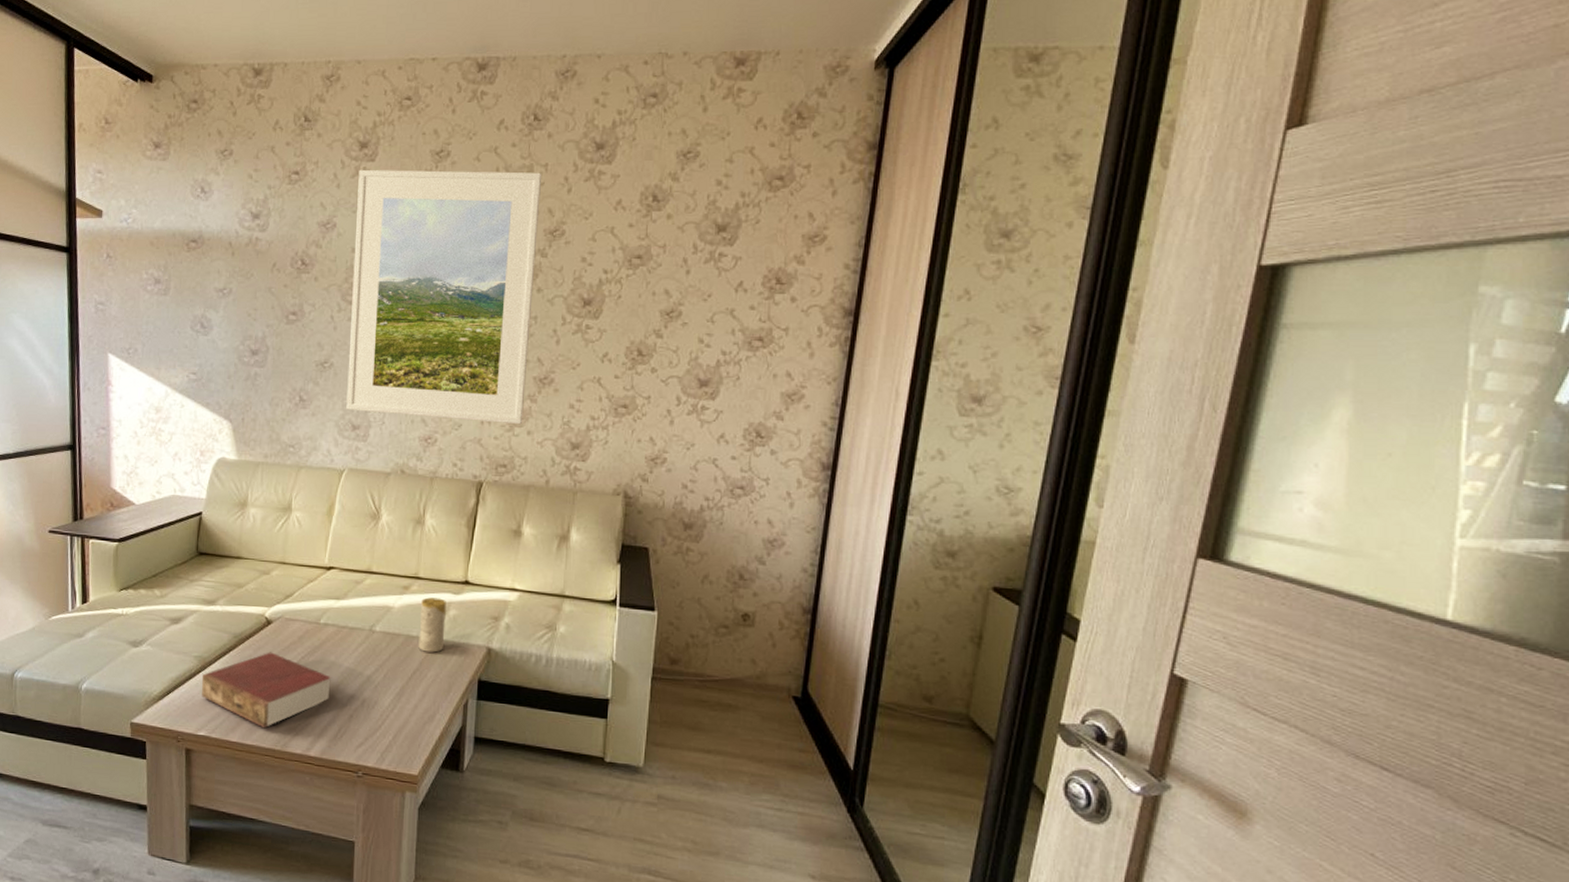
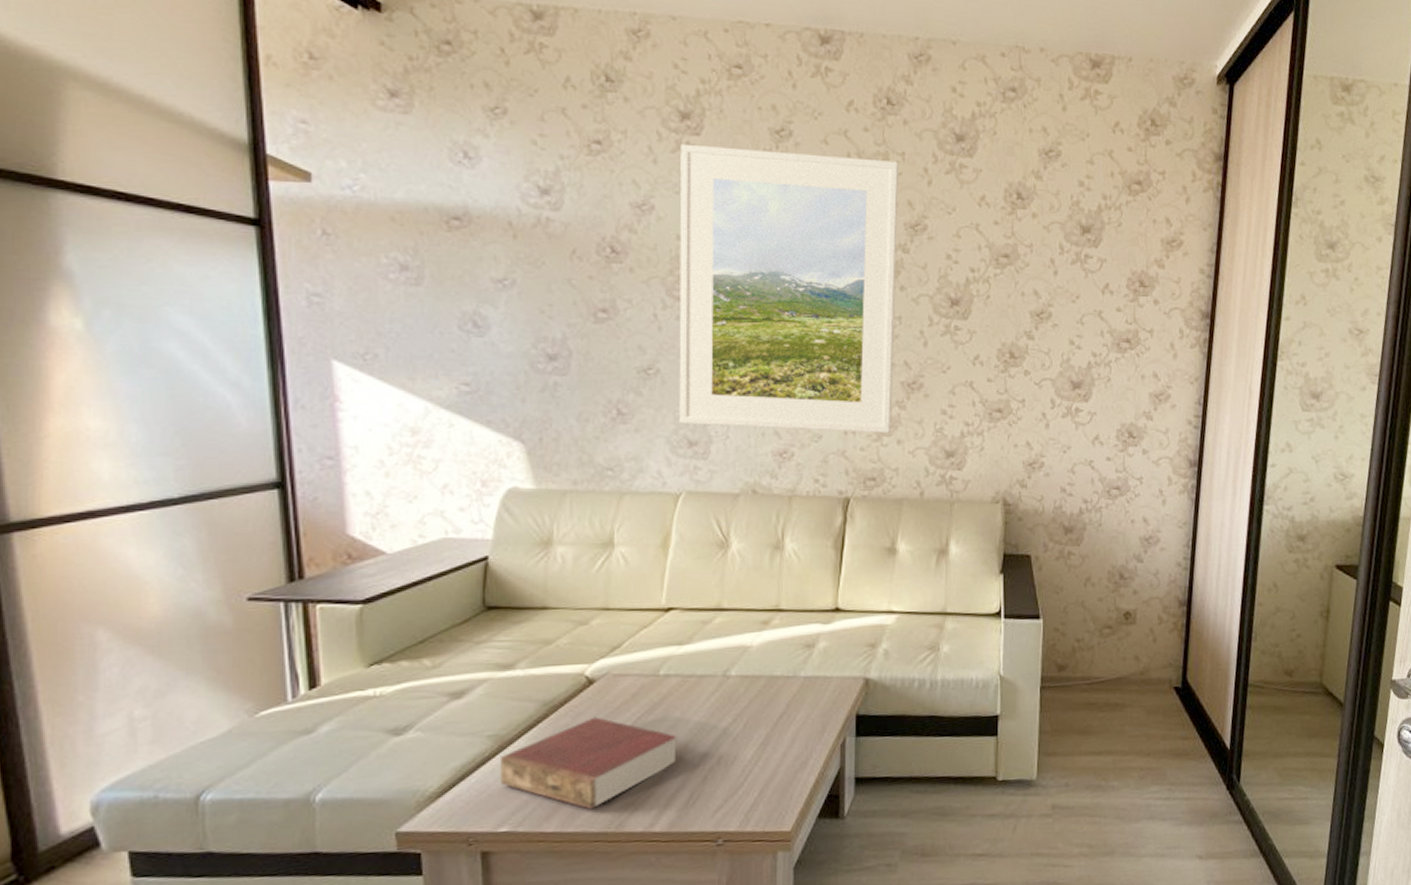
candle: present [418,597,446,653] -> none [784,630,815,692]

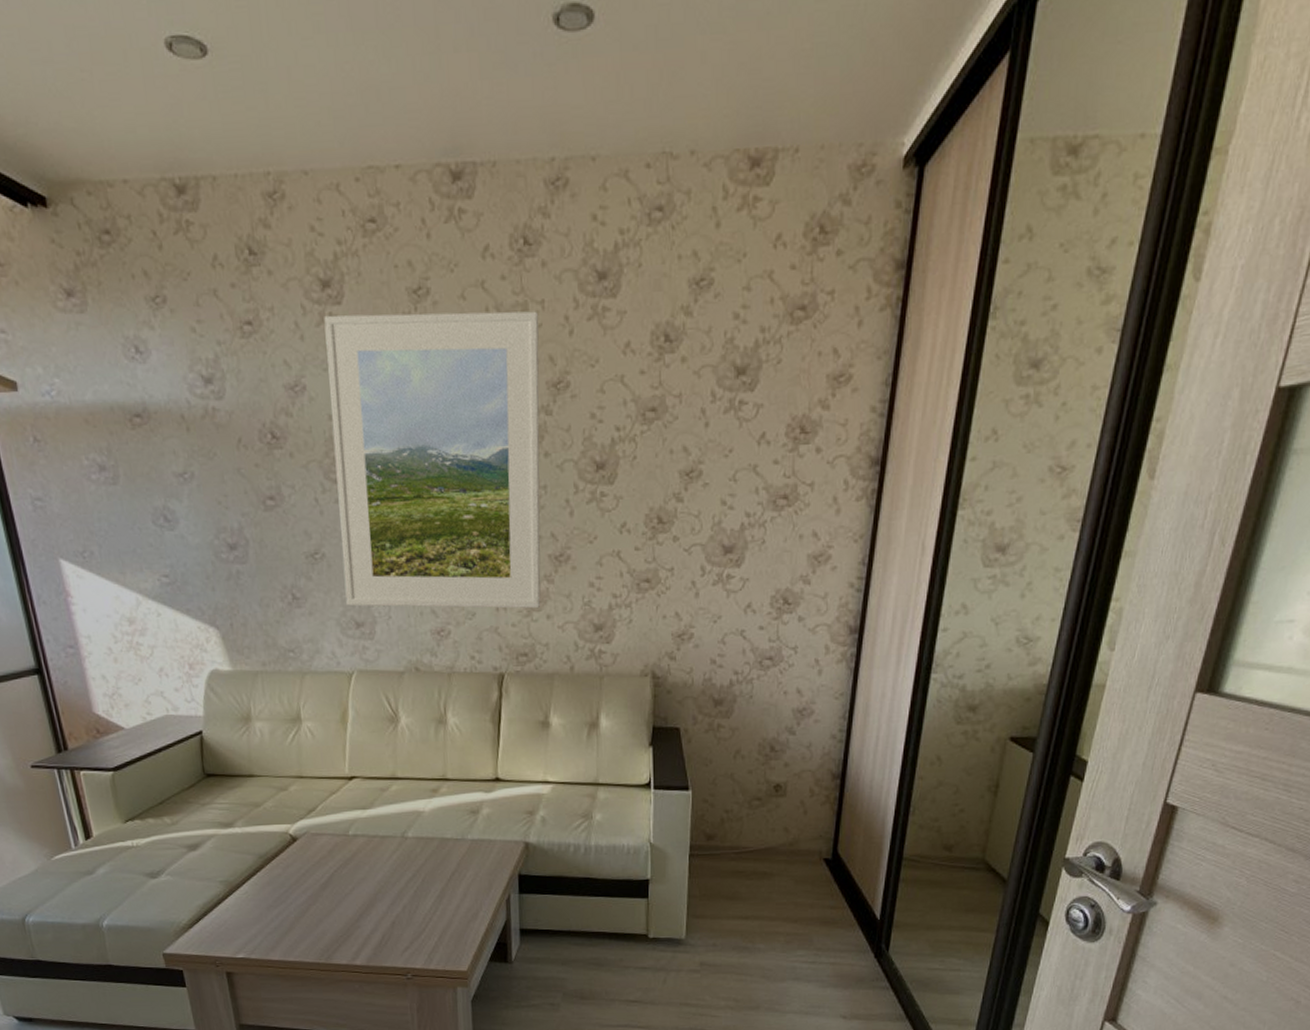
book: present [499,717,679,810] -> none [231,869,369,944]

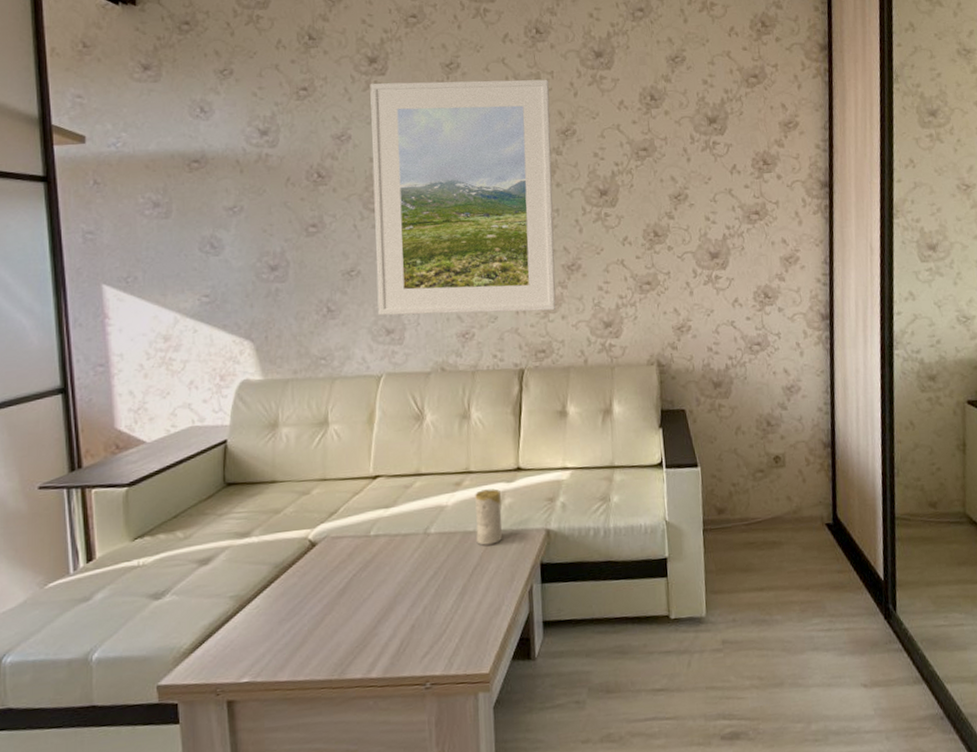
candle: none [452,798,480,853] -> present [475,488,502,545]

